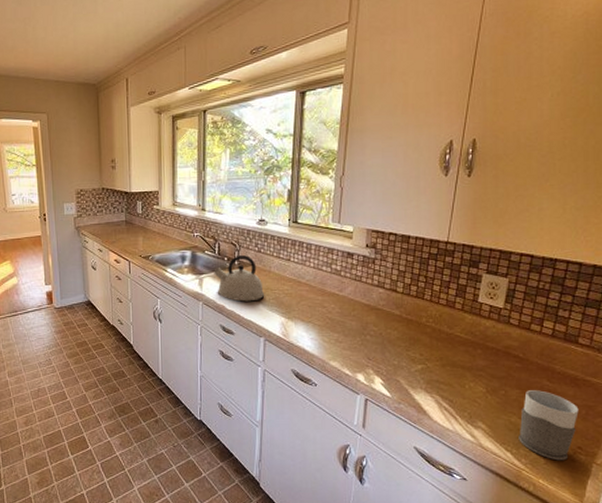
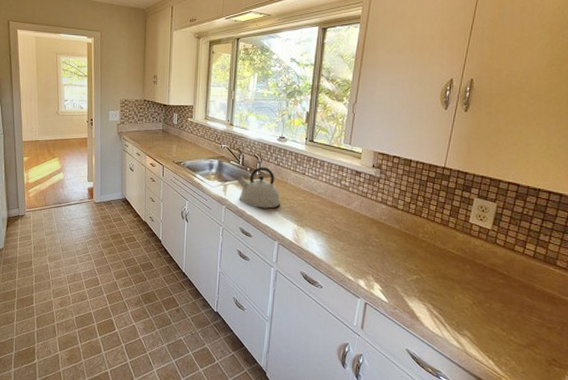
mug: present [519,390,579,461] -> none [500,305,555,371]

